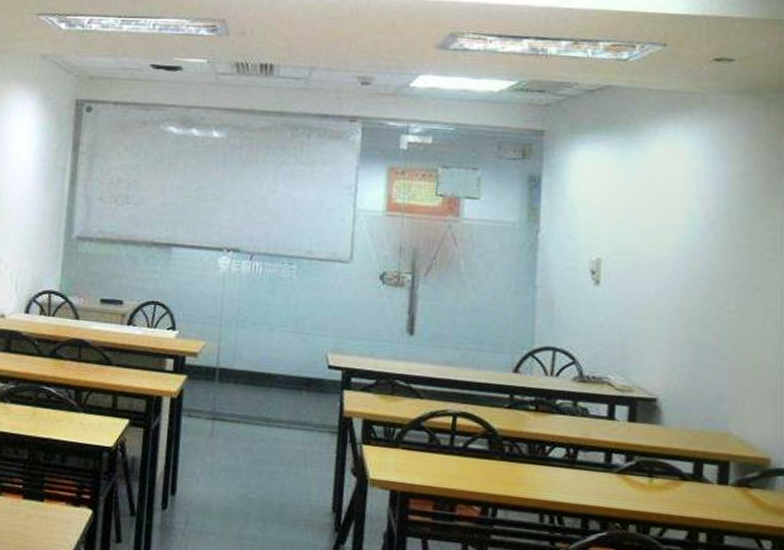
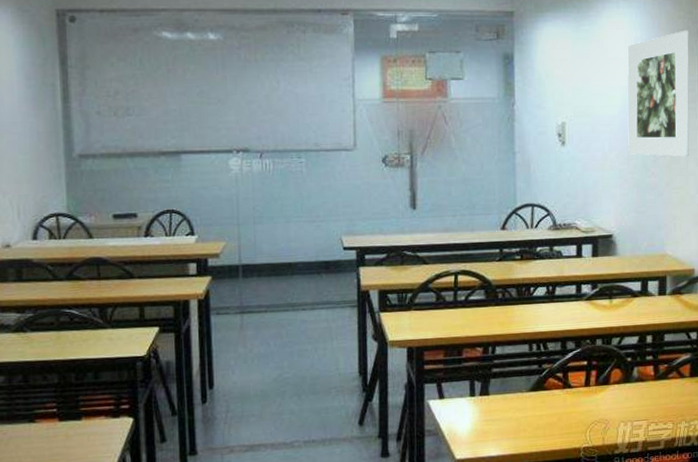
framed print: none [682,165,770,317] -> present [627,30,689,157]

